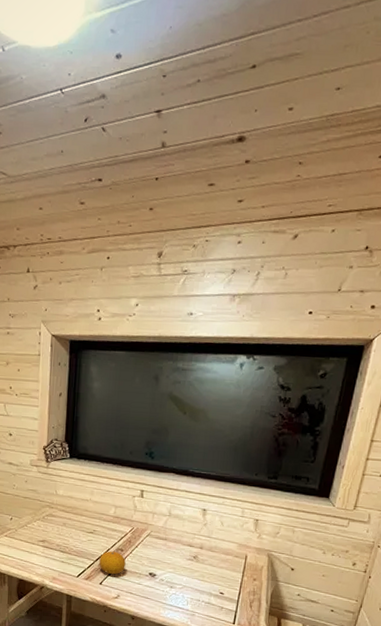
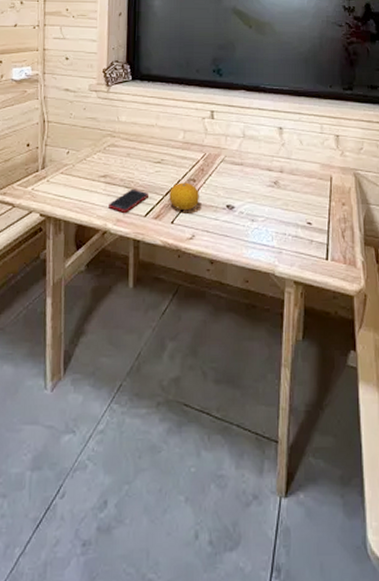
cell phone: none [46,553,81,573] -> present [108,188,148,213]

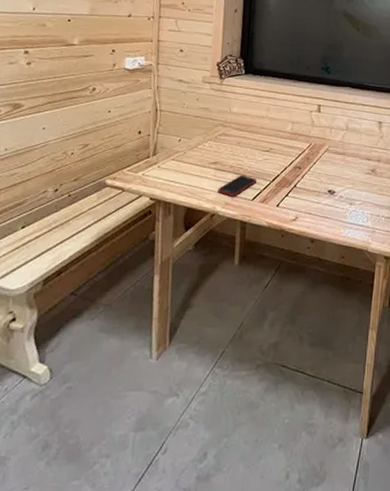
fruit: present [169,182,199,211] -> none [276,169,304,195]

